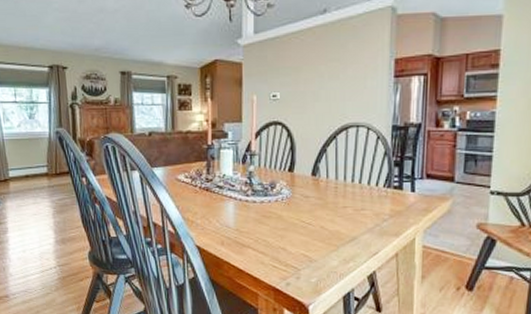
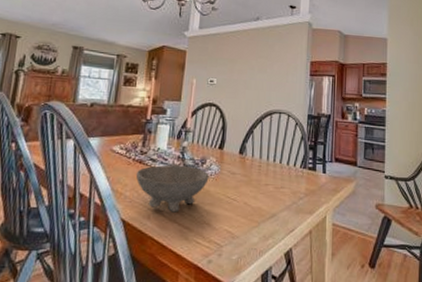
bowl: none [204,191,280,238] -> present [135,164,209,213]

